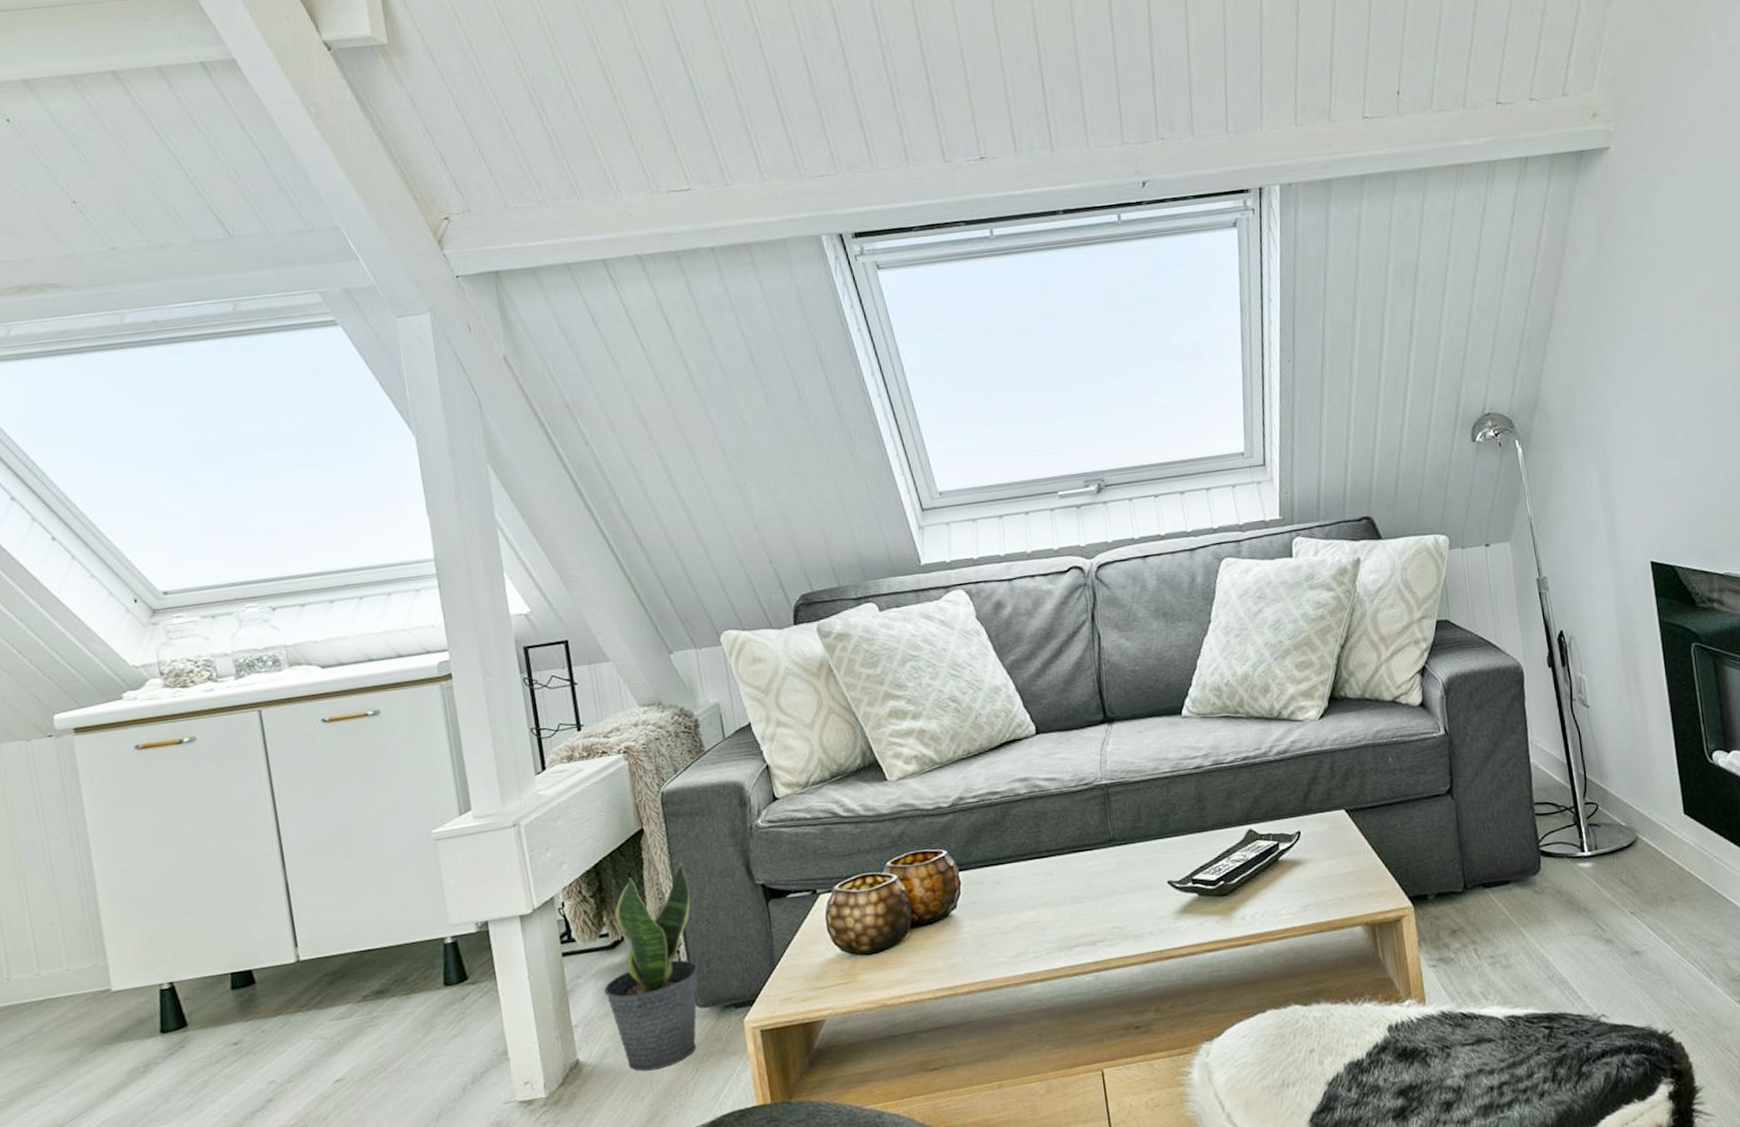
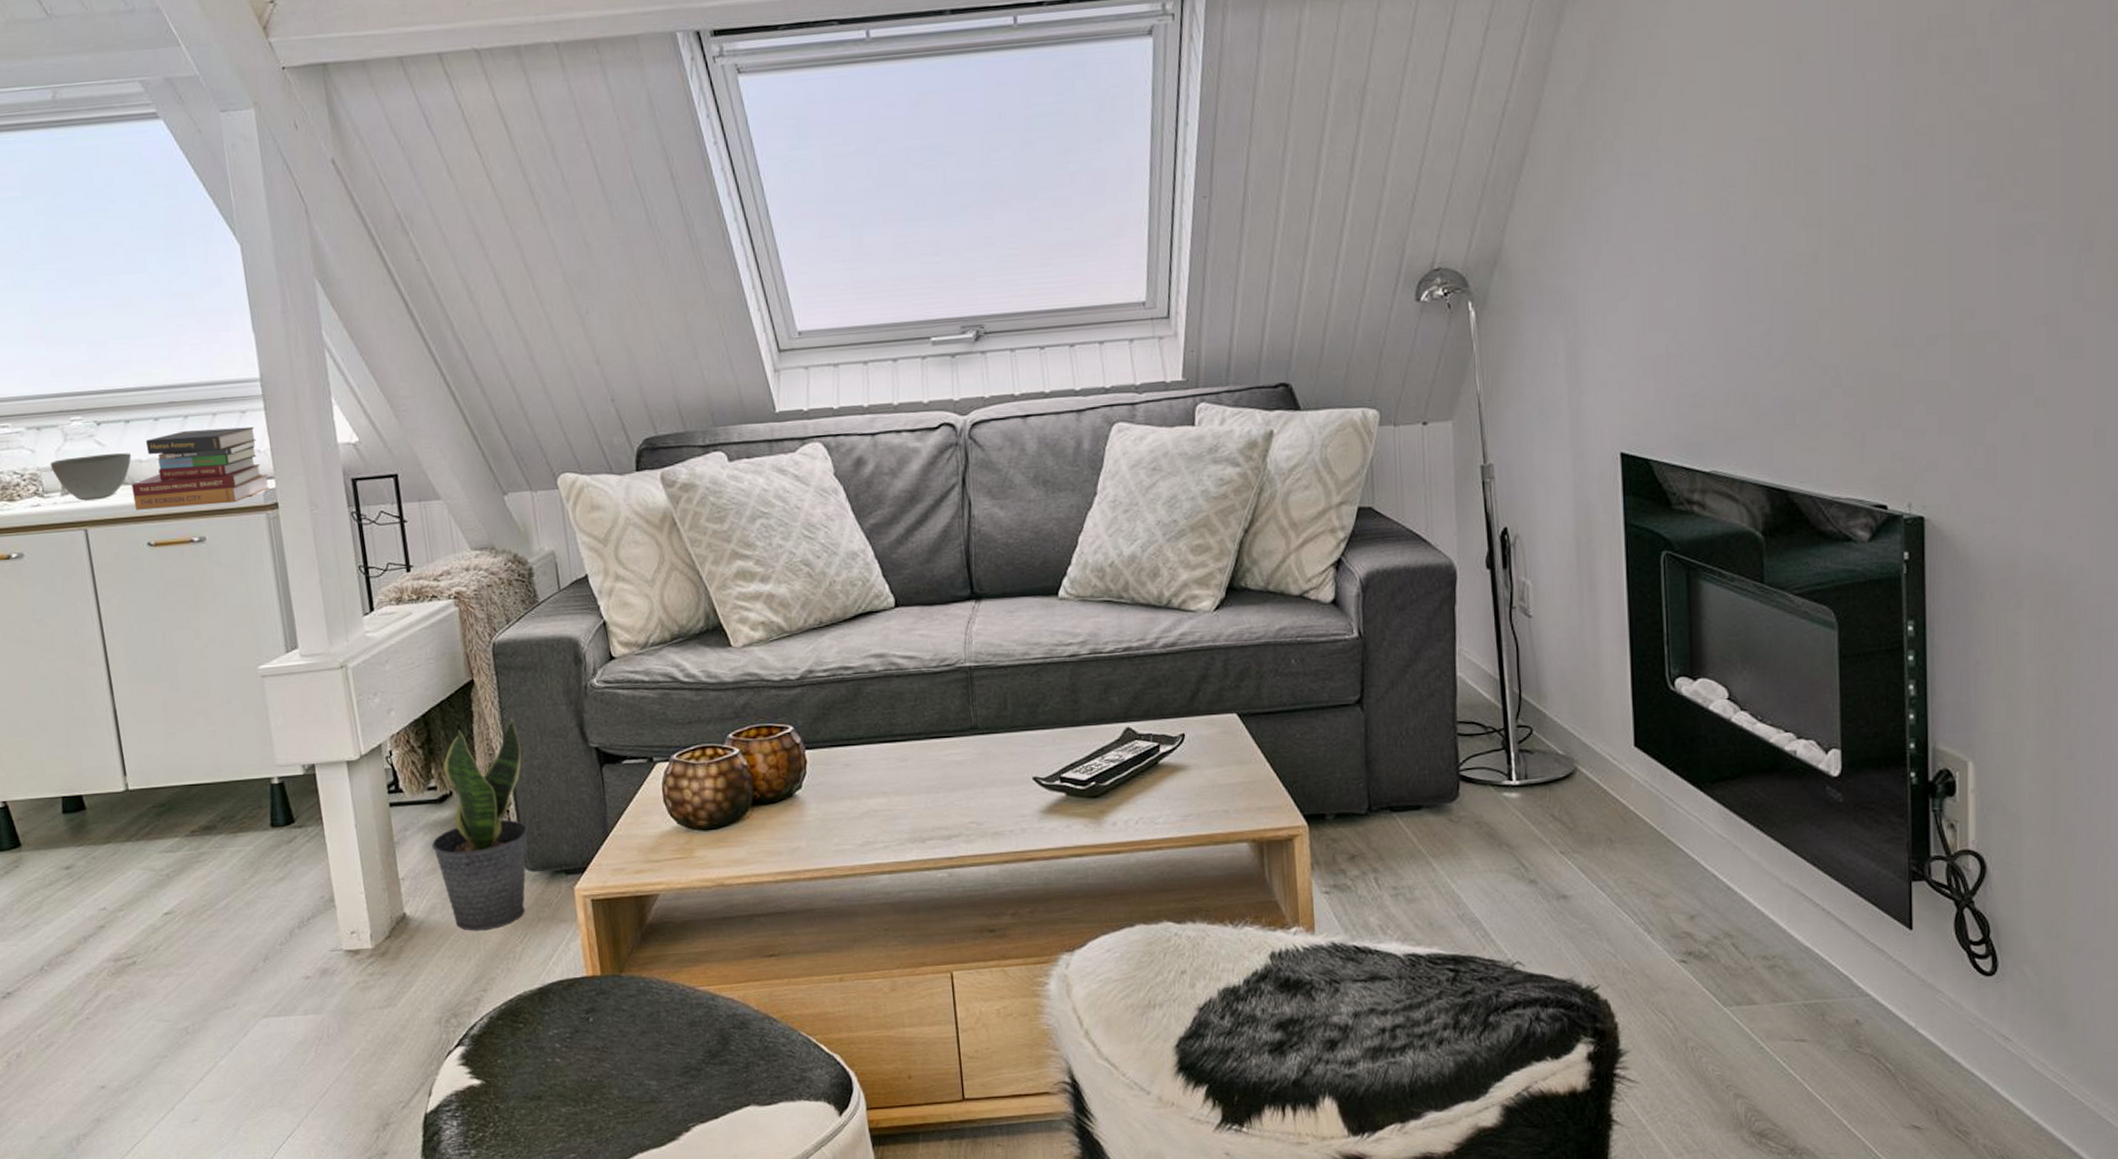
bowl: none [224,635,306,683] -> present [50,453,131,501]
books: none [306,603,443,689] -> present [131,426,270,510]

